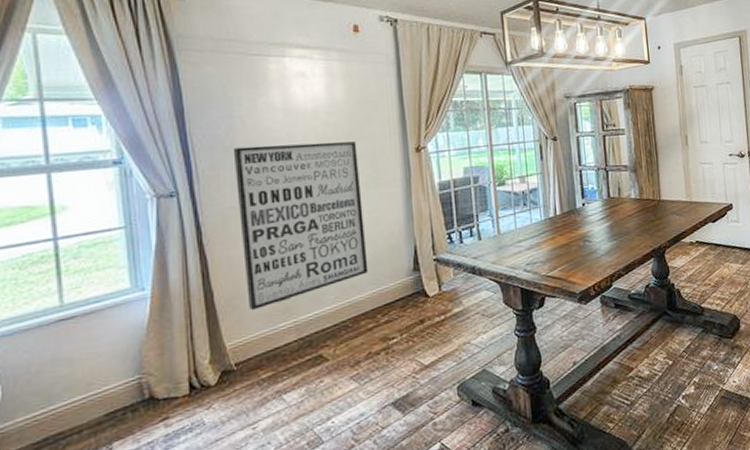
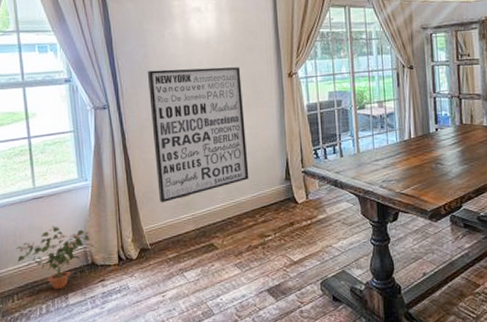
potted plant: none [29,354,148,441] -> present [16,226,90,290]

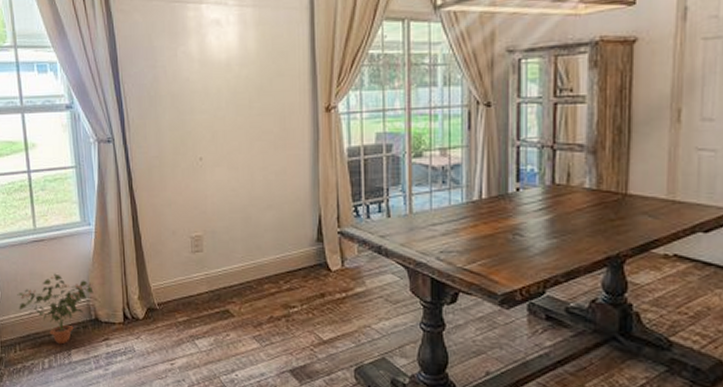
wall art: present [147,67,249,203] -> none [156,96,273,258]

